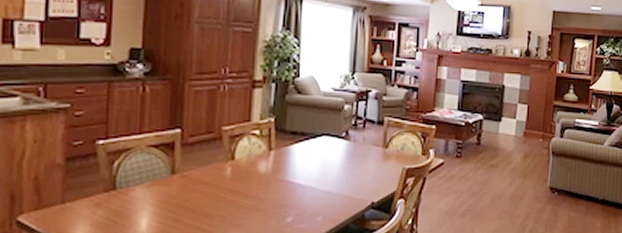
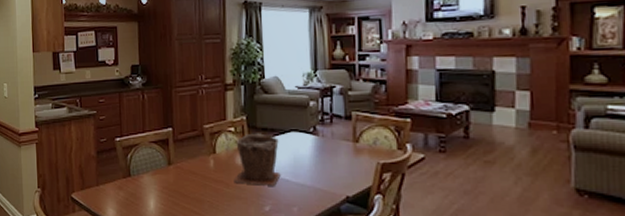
plant pot: none [253,137,309,195] -> present [233,133,281,186]

